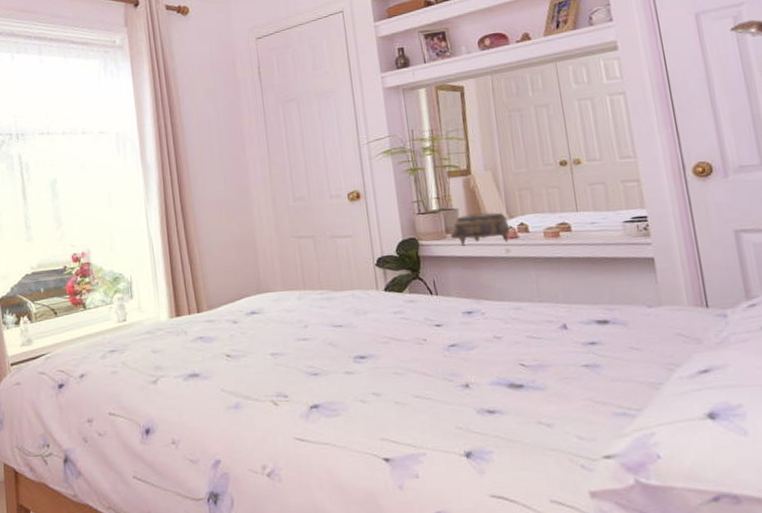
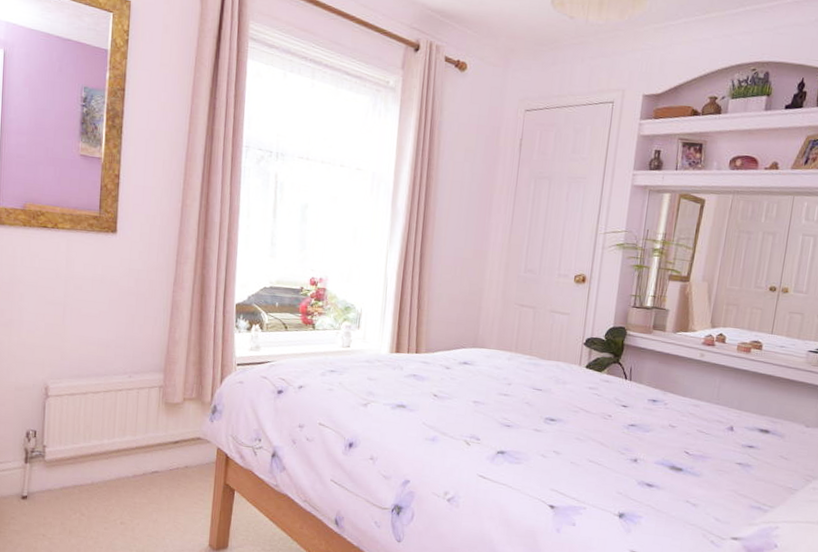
jewelry box: present [450,212,509,246] -> none [655,316,710,347]

